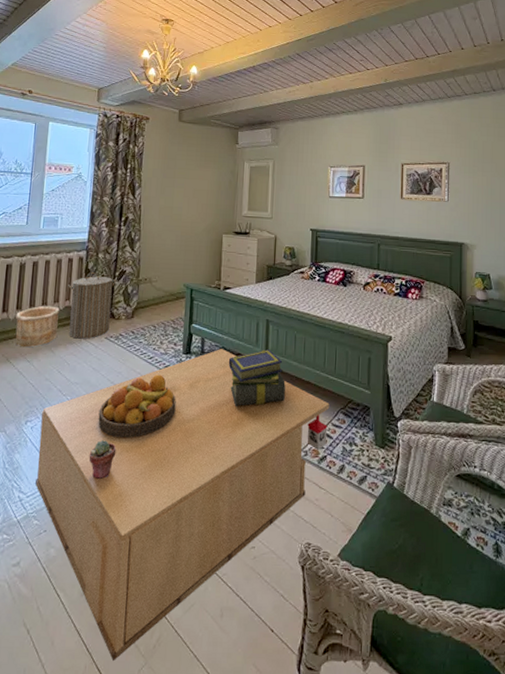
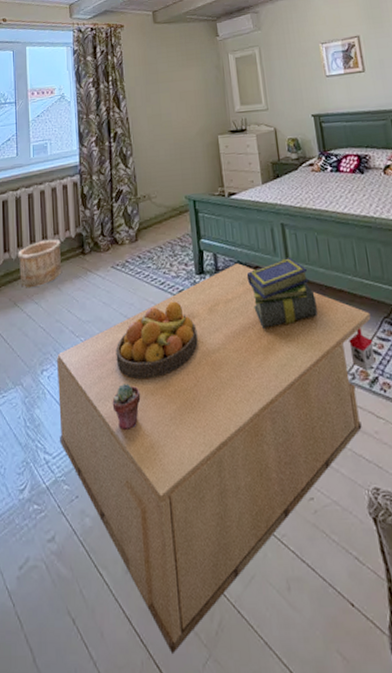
laundry hamper: present [67,271,117,339] -> none [65,195,115,272]

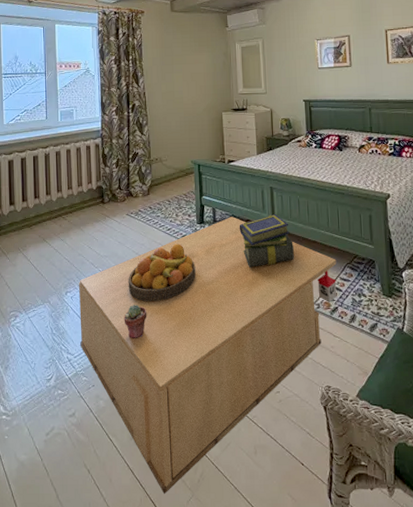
wooden bucket: present [18,239,61,289] -> none [46,189,84,228]

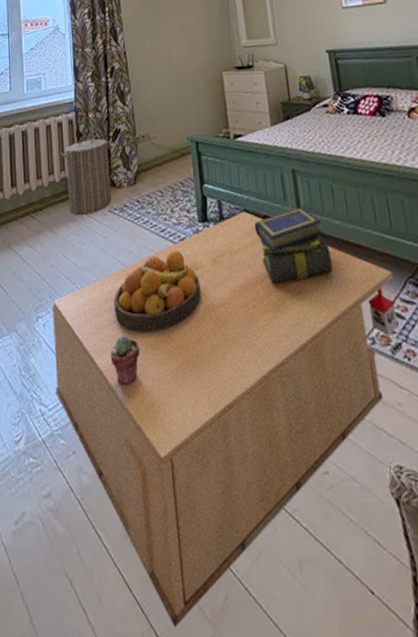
laundry hamper: none [88,156,131,217] -> present [60,134,112,215]

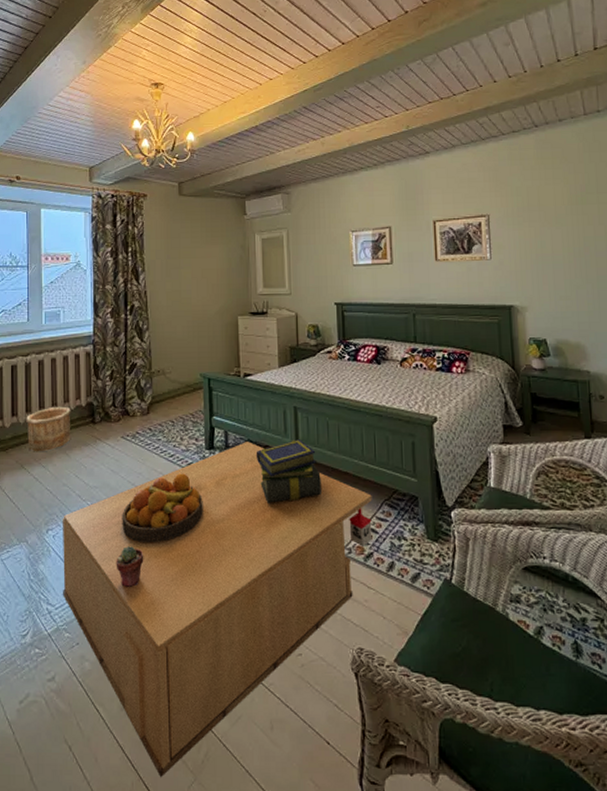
wooden bucket: none [12,179,57,231] -> present [26,406,71,452]
laundry hamper: present [60,134,112,215] -> none [76,366,128,440]

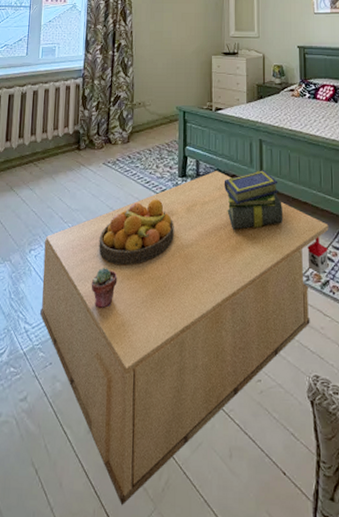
wooden bucket: present [26,406,71,452] -> none [18,133,60,176]

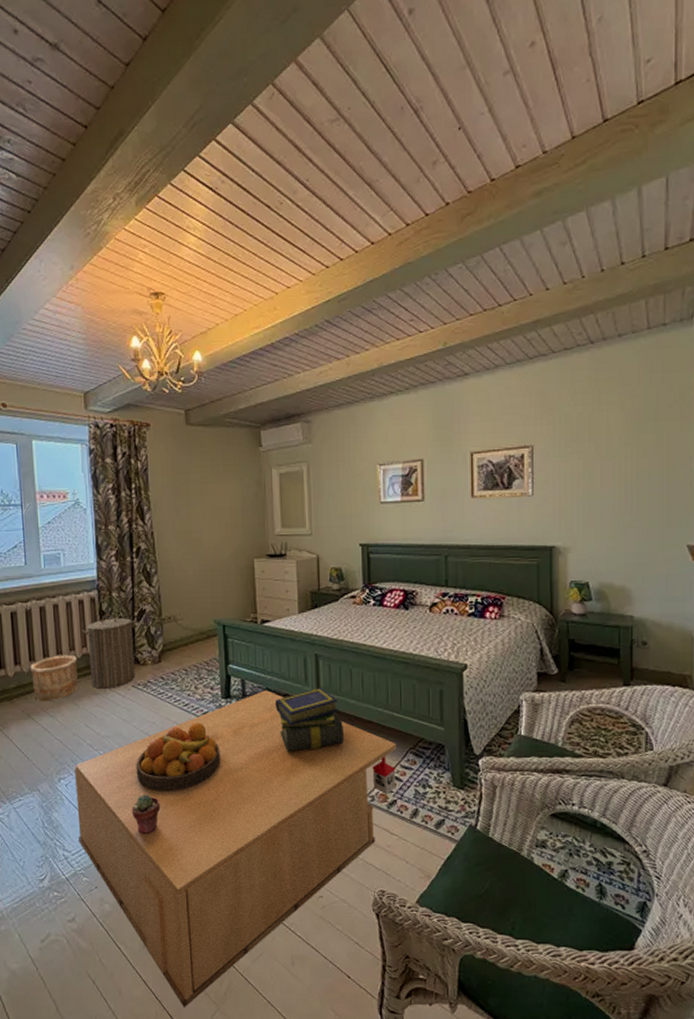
wooden bucket: none [18,133,60,176] -> present [30,654,78,702]
laundry hamper: none [65,98,112,165] -> present [81,613,137,689]

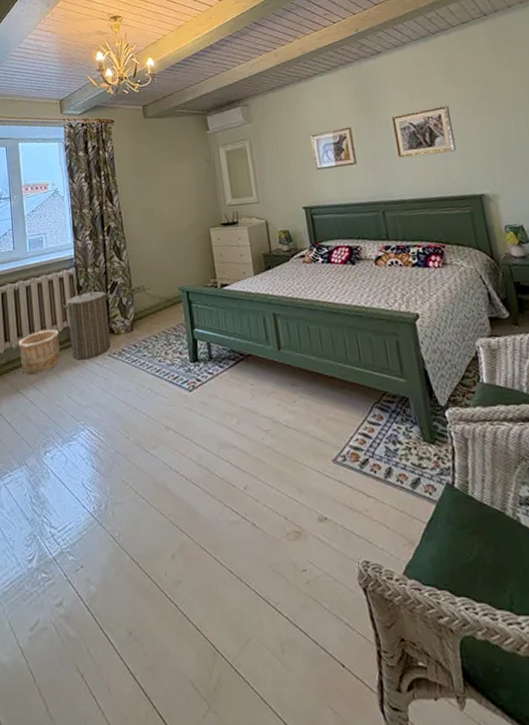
coffee table: present [75,690,397,1008] -> none [59,352,366,707]
potted succulent: present [131,794,161,835] -> none [112,464,140,507]
fruit bowl: present [136,722,221,792] -> none [114,387,194,461]
stack of books: present [274,688,344,752] -> none [239,346,309,413]

